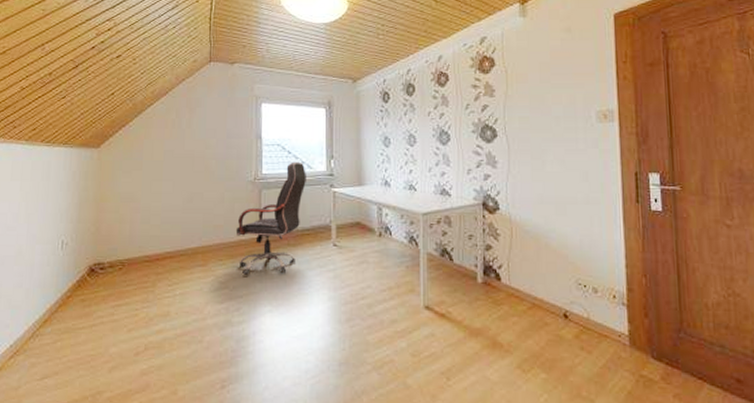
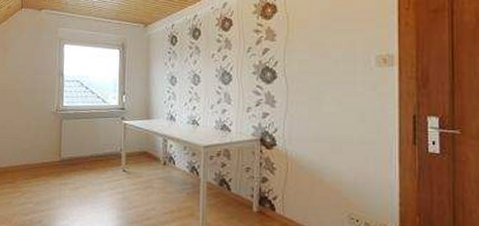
office chair: present [235,161,306,275] -> none [39,96,101,193]

